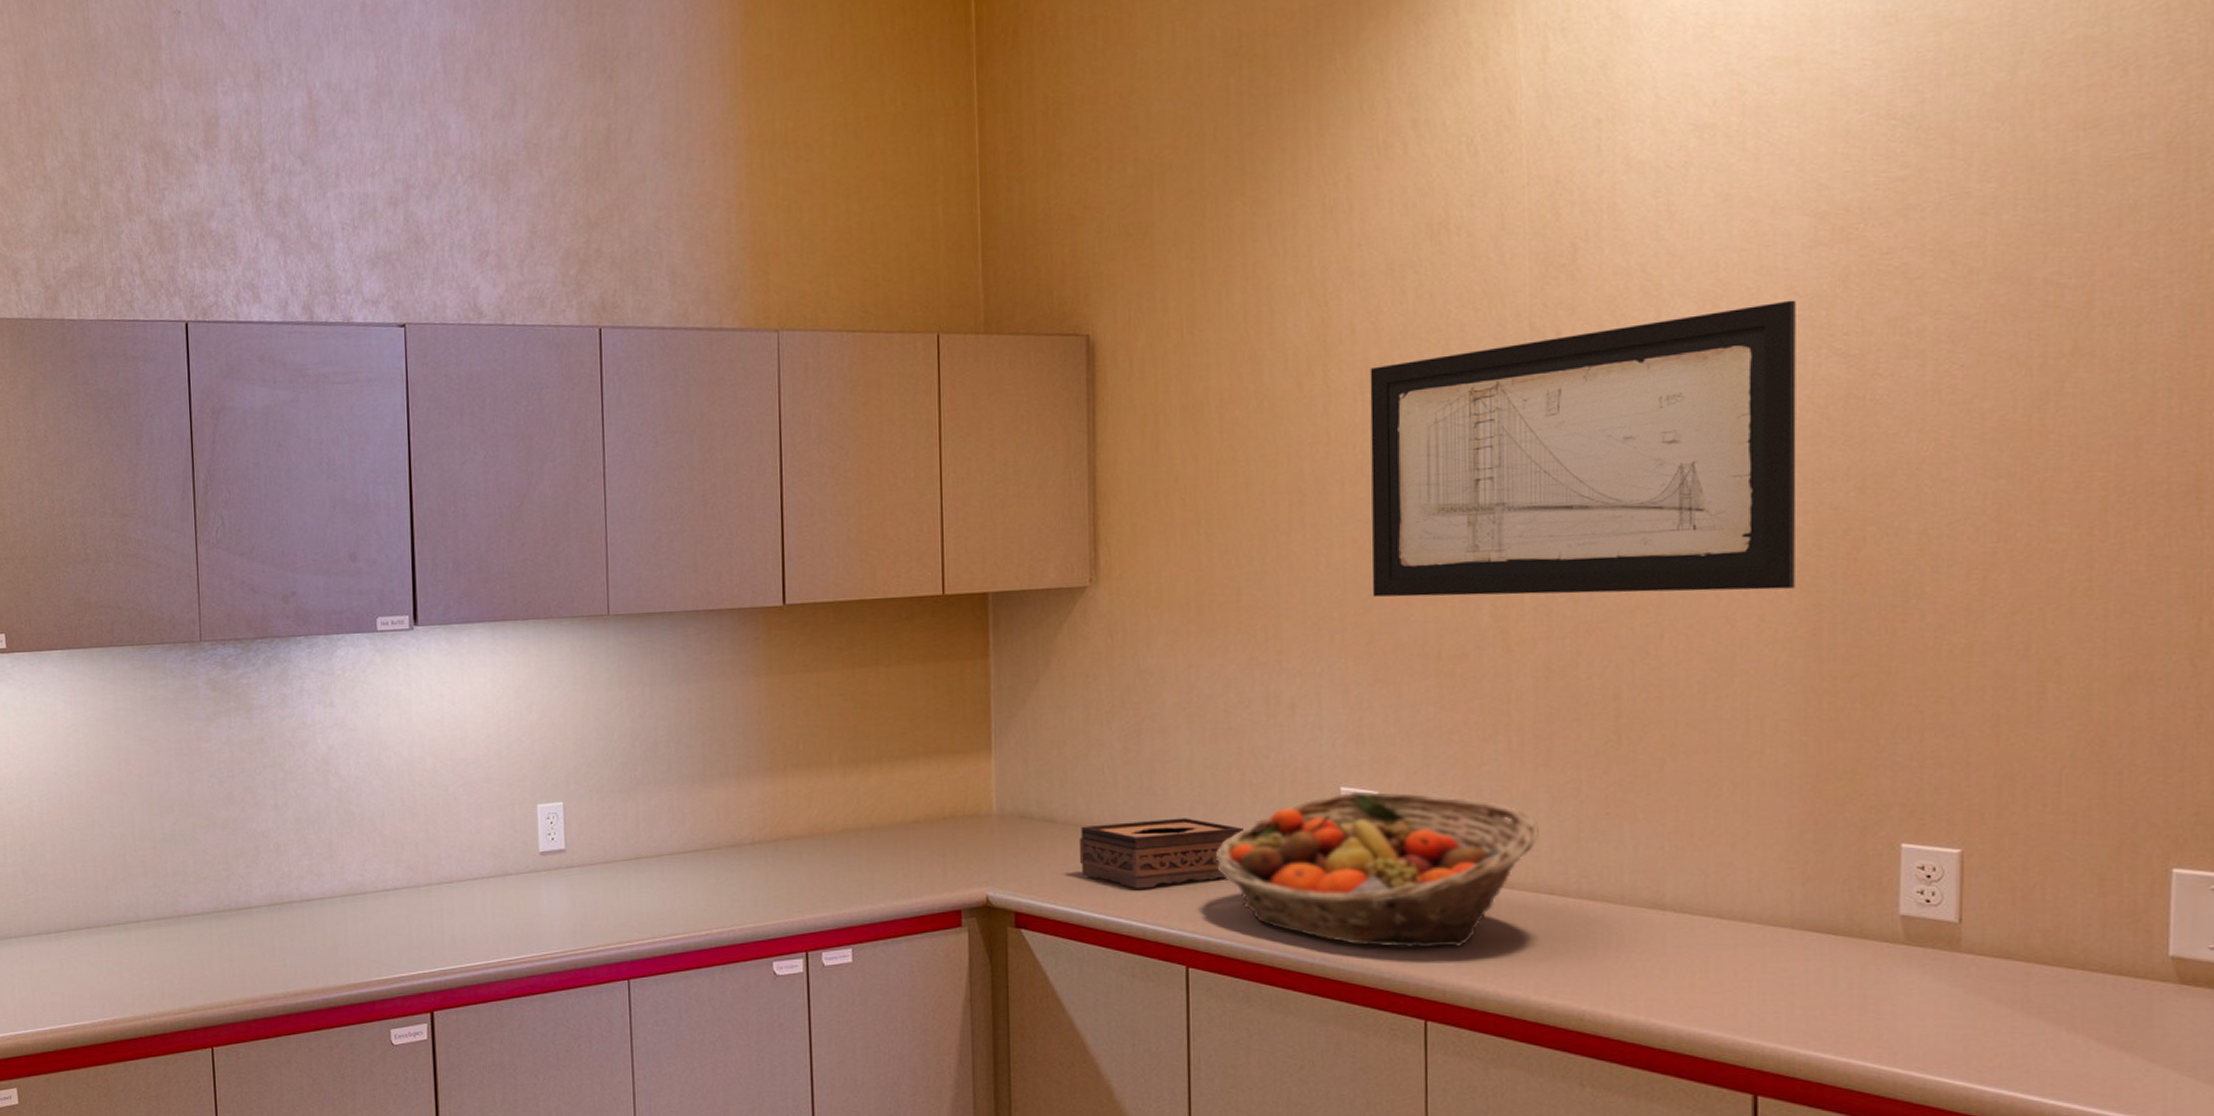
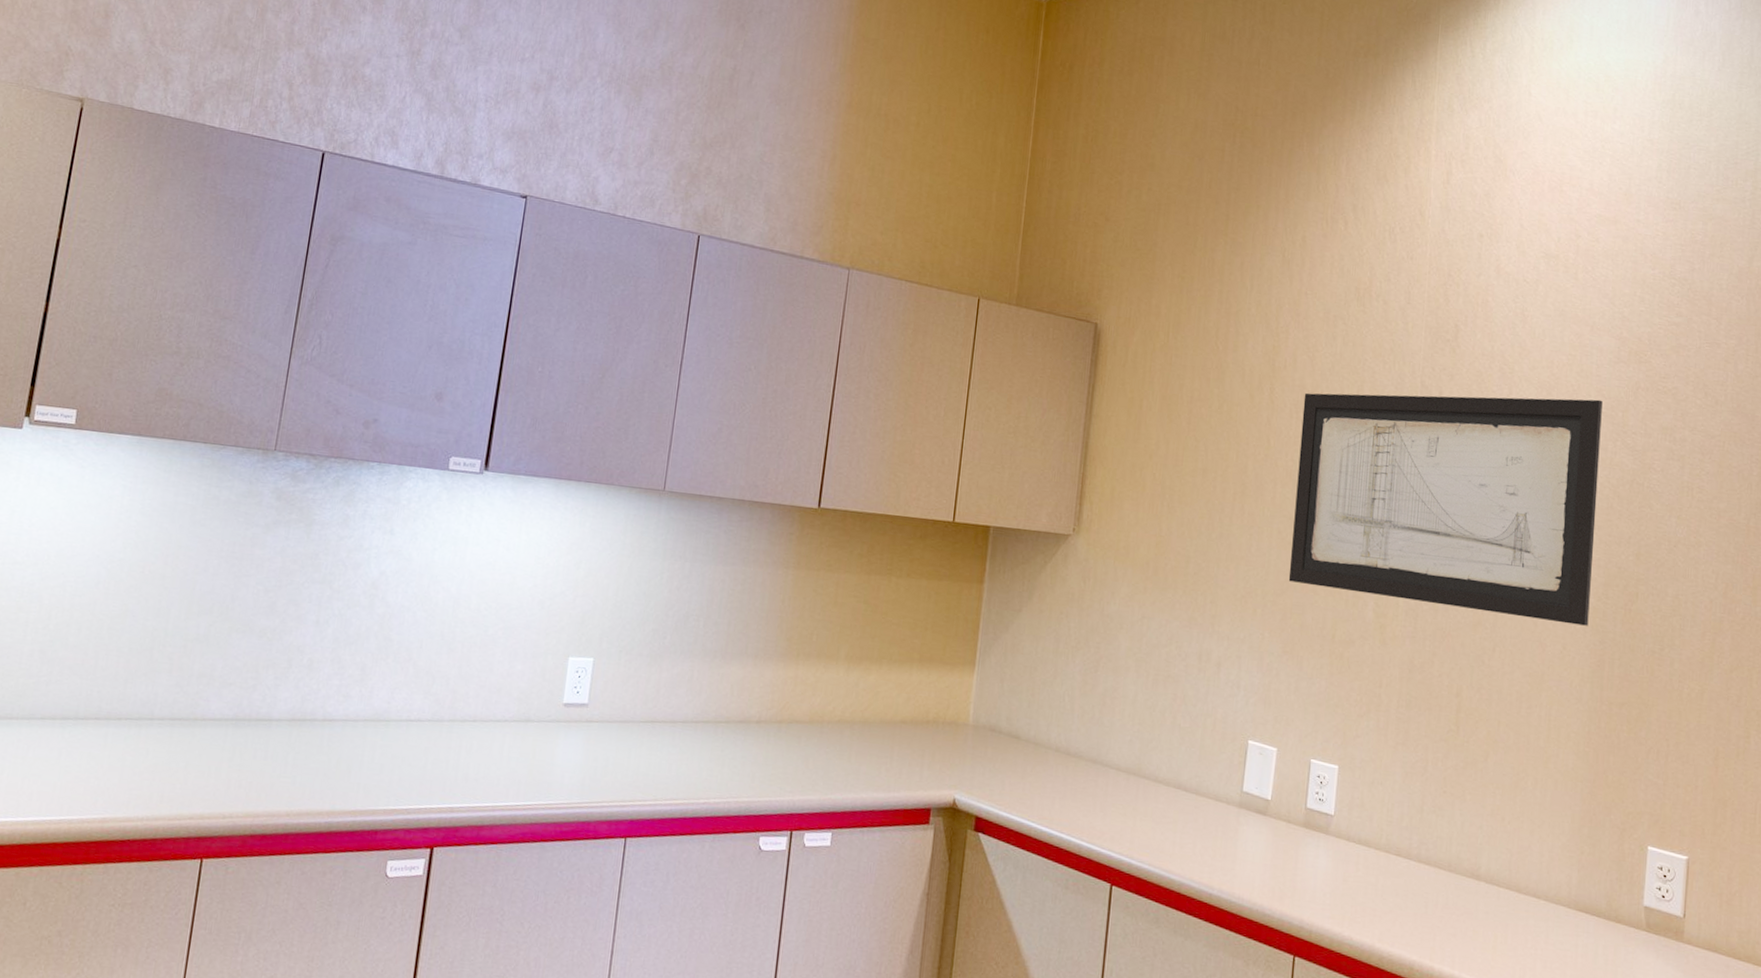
tissue box: present [1080,818,1243,889] -> none [1035,745,1170,810]
fruit basket: present [1215,791,1539,949] -> none [1145,745,1394,893]

